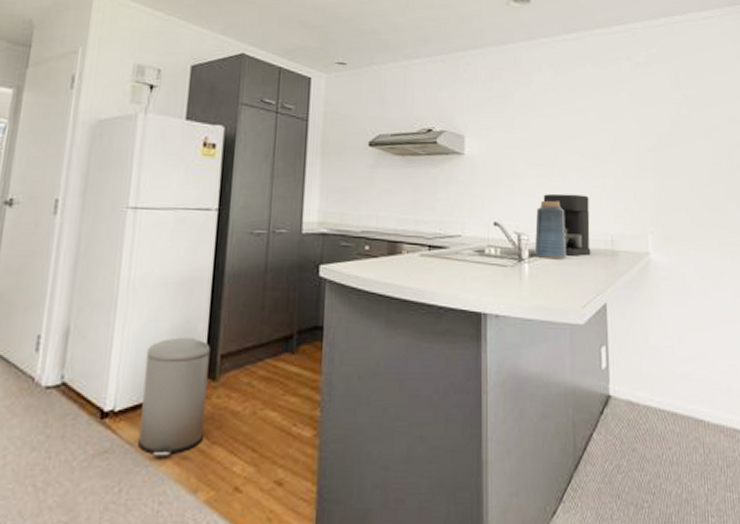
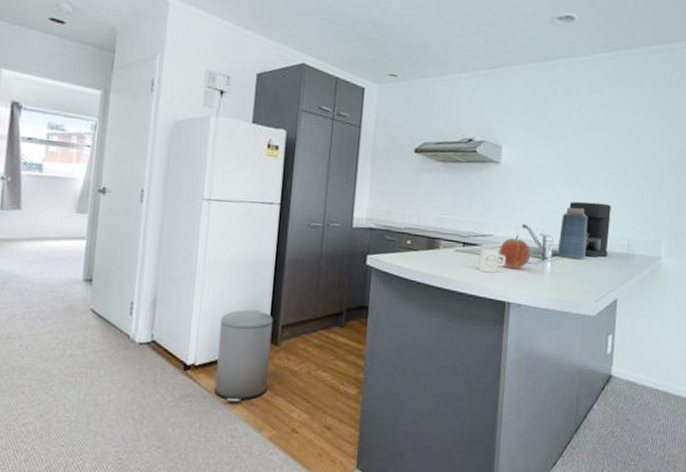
mug: none [448,249,479,280] -> present [478,247,507,273]
fruit: none [470,234,506,274] -> present [499,235,531,270]

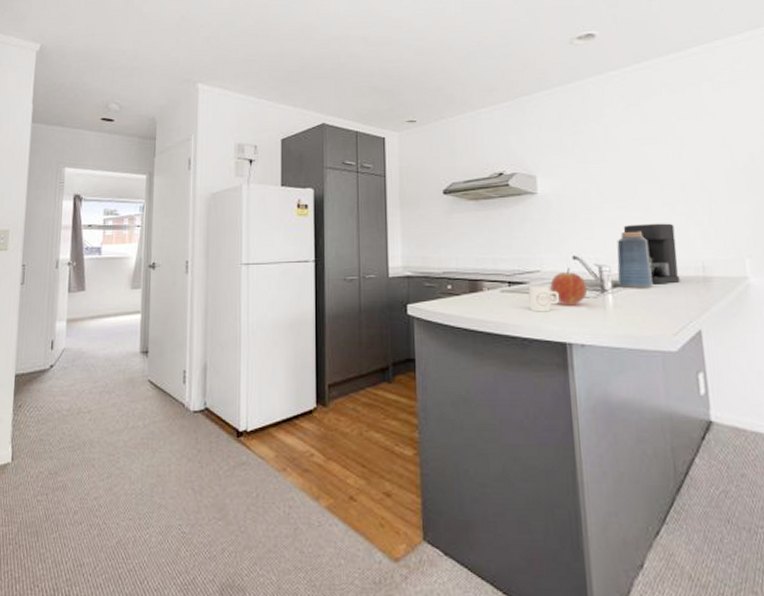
pedal bin: present [214,309,273,402] -> none [267,370,319,469]

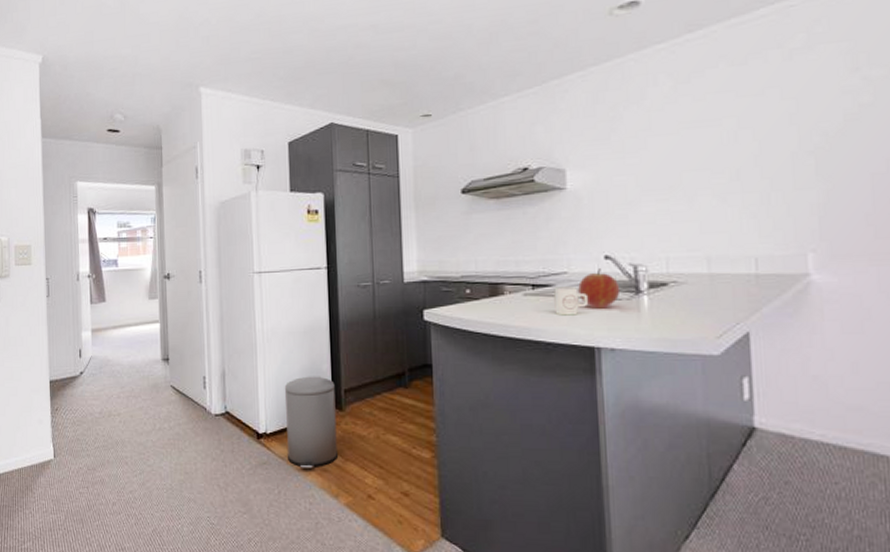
pedal bin: none [267,370,319,469] -> present [284,376,337,469]
vase: present [616,231,653,289] -> none [654,226,695,290]
coffee maker: present [623,223,680,284] -> none [664,216,728,284]

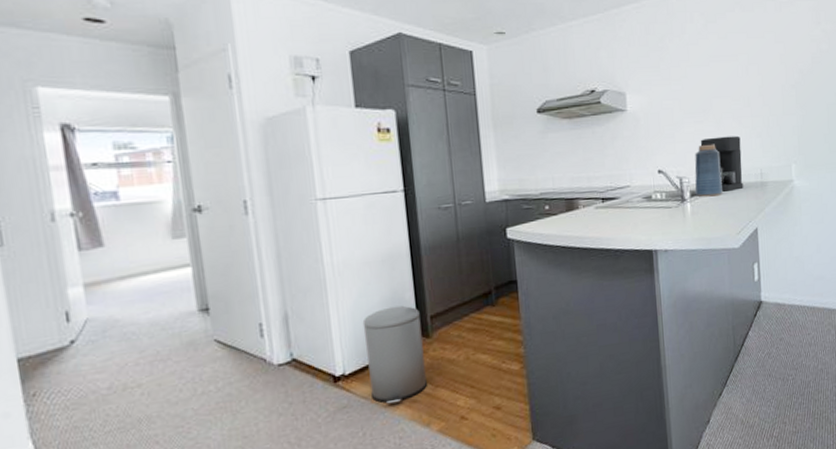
mug: present [554,286,589,316] -> none [620,198,647,225]
fruit: present [578,269,621,309] -> none [639,182,671,217]
vase: none [654,226,695,290] -> present [694,144,723,197]
coffee maker: none [664,216,728,284] -> present [700,135,743,192]

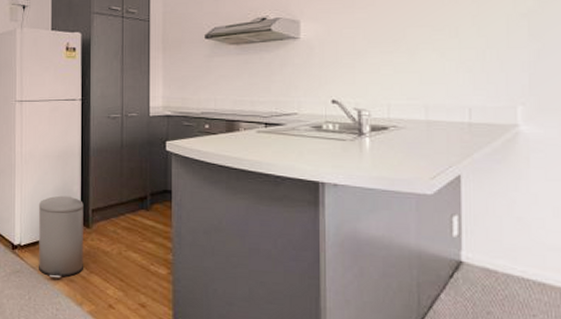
vase: present [694,144,723,197] -> none [376,76,413,134]
coffee maker: present [700,135,743,192] -> none [387,69,443,130]

